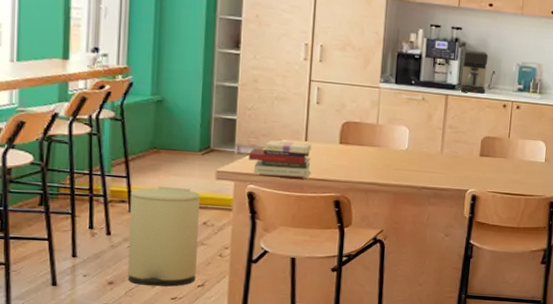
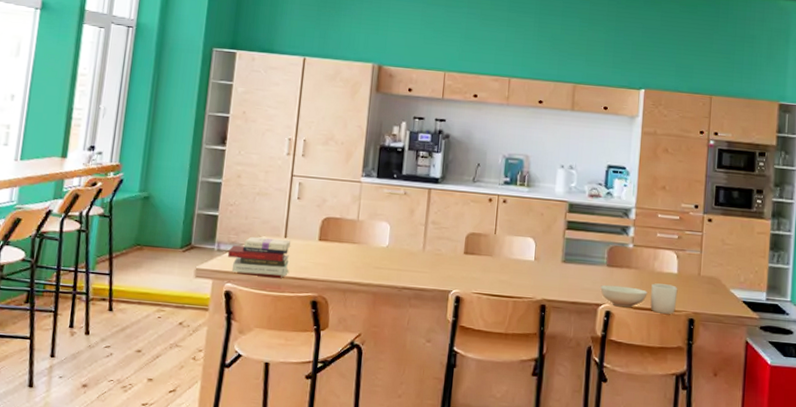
pedal bin: present [128,186,200,287] -> none [101,284,178,391]
coffee maker: present [460,50,489,95] -> none [443,142,473,189]

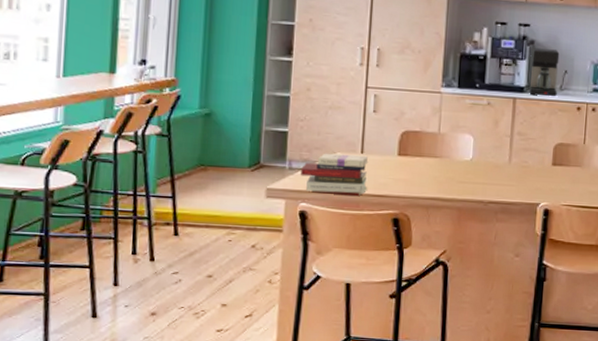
coffee maker: none [443,142,473,189] -> present [529,48,560,97]

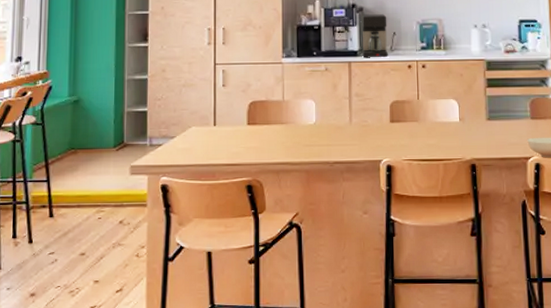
books: present [300,153,369,196] -> none [160,127,222,167]

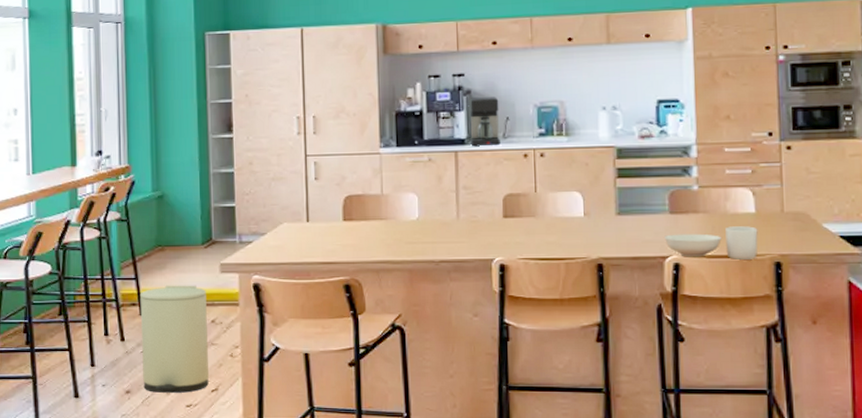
pedal bin: none [48,187,116,295] -> present [140,285,210,393]

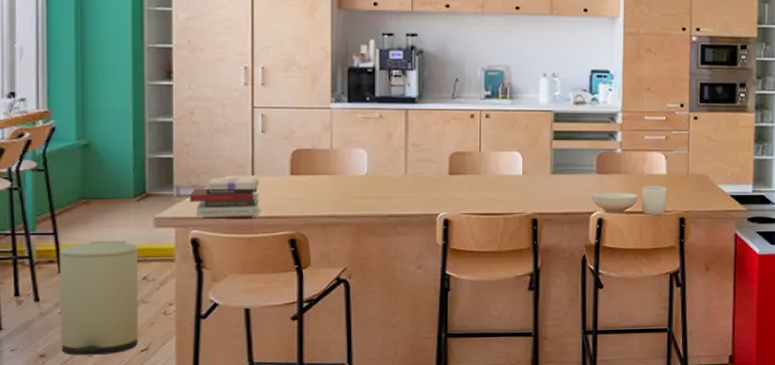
books: none [250,223,317,265] -> present [189,177,261,219]
coffee maker: present [469,97,500,147] -> none [421,58,449,106]

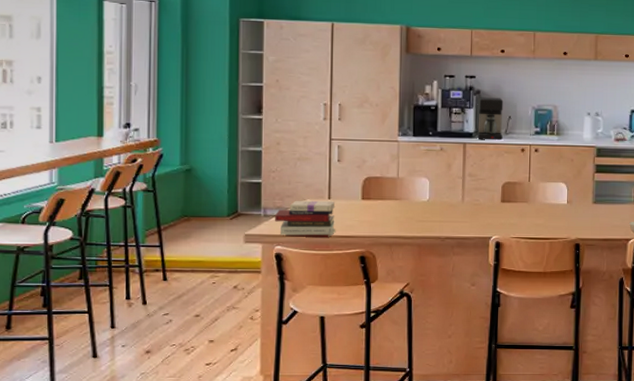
pedal bin: present [59,240,139,355] -> none [163,253,230,352]
coffee maker: none [421,58,449,106] -> present [477,97,504,141]

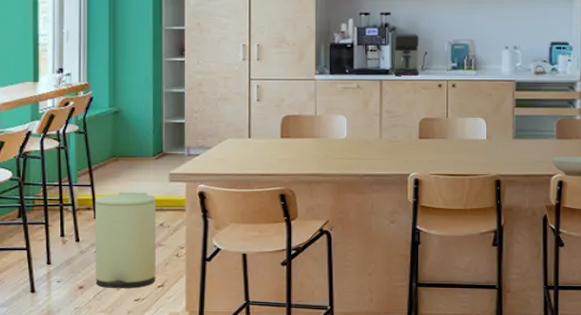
pedal bin: none [163,253,230,352] -> present [94,192,157,288]
books: present [274,200,336,237] -> none [197,139,257,175]

